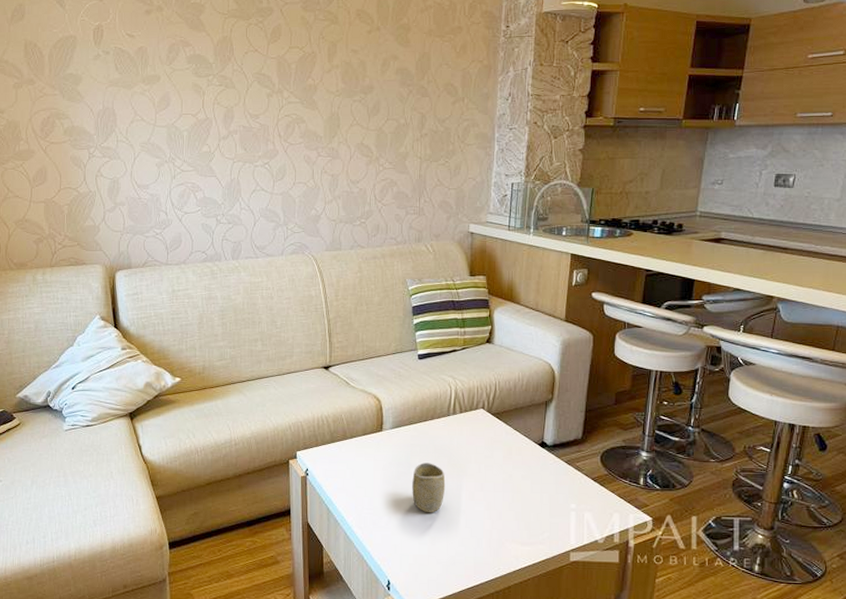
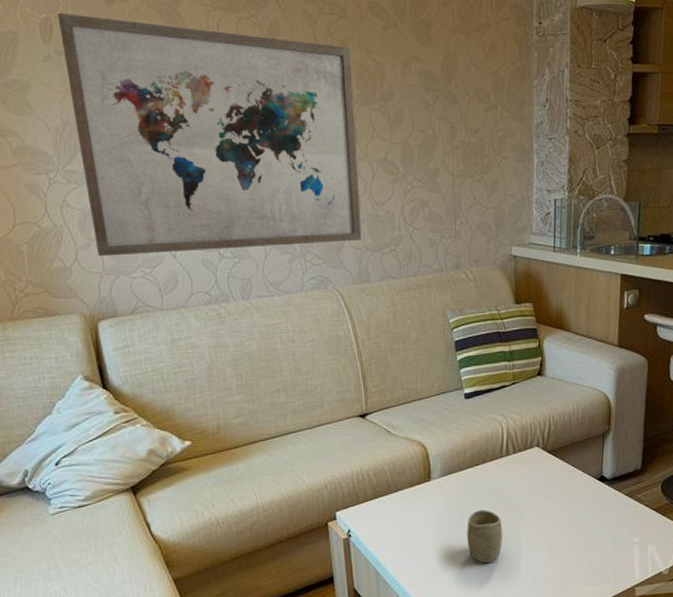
wall art: none [107,21,339,218] -> present [57,12,362,257]

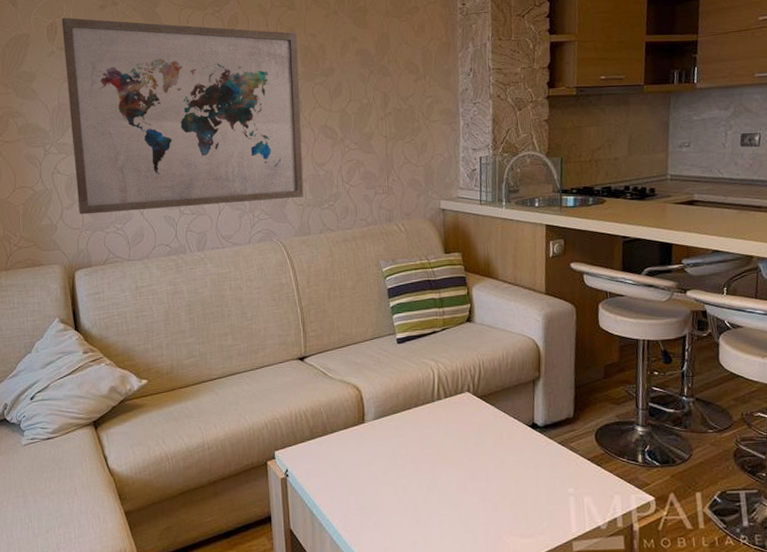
cup: present [467,509,503,564] -> none [399,454,436,509]

